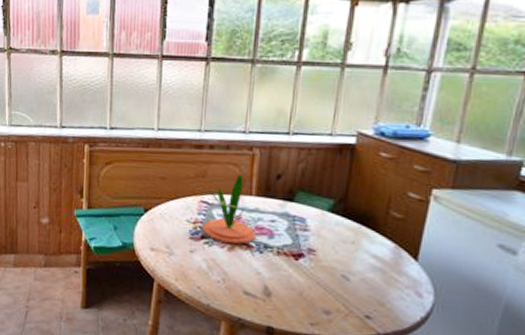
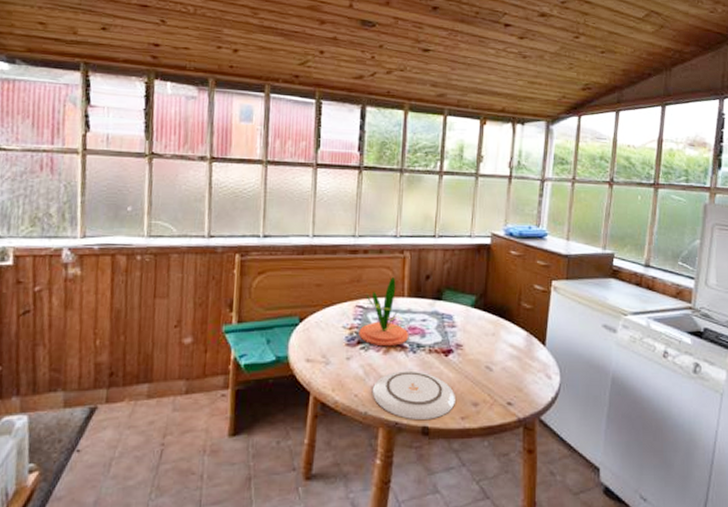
plate: none [215,269,305,321] -> present [372,370,455,421]

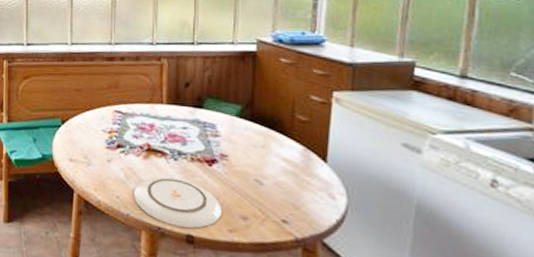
plant: present [356,277,409,347] -> none [114,84,170,153]

